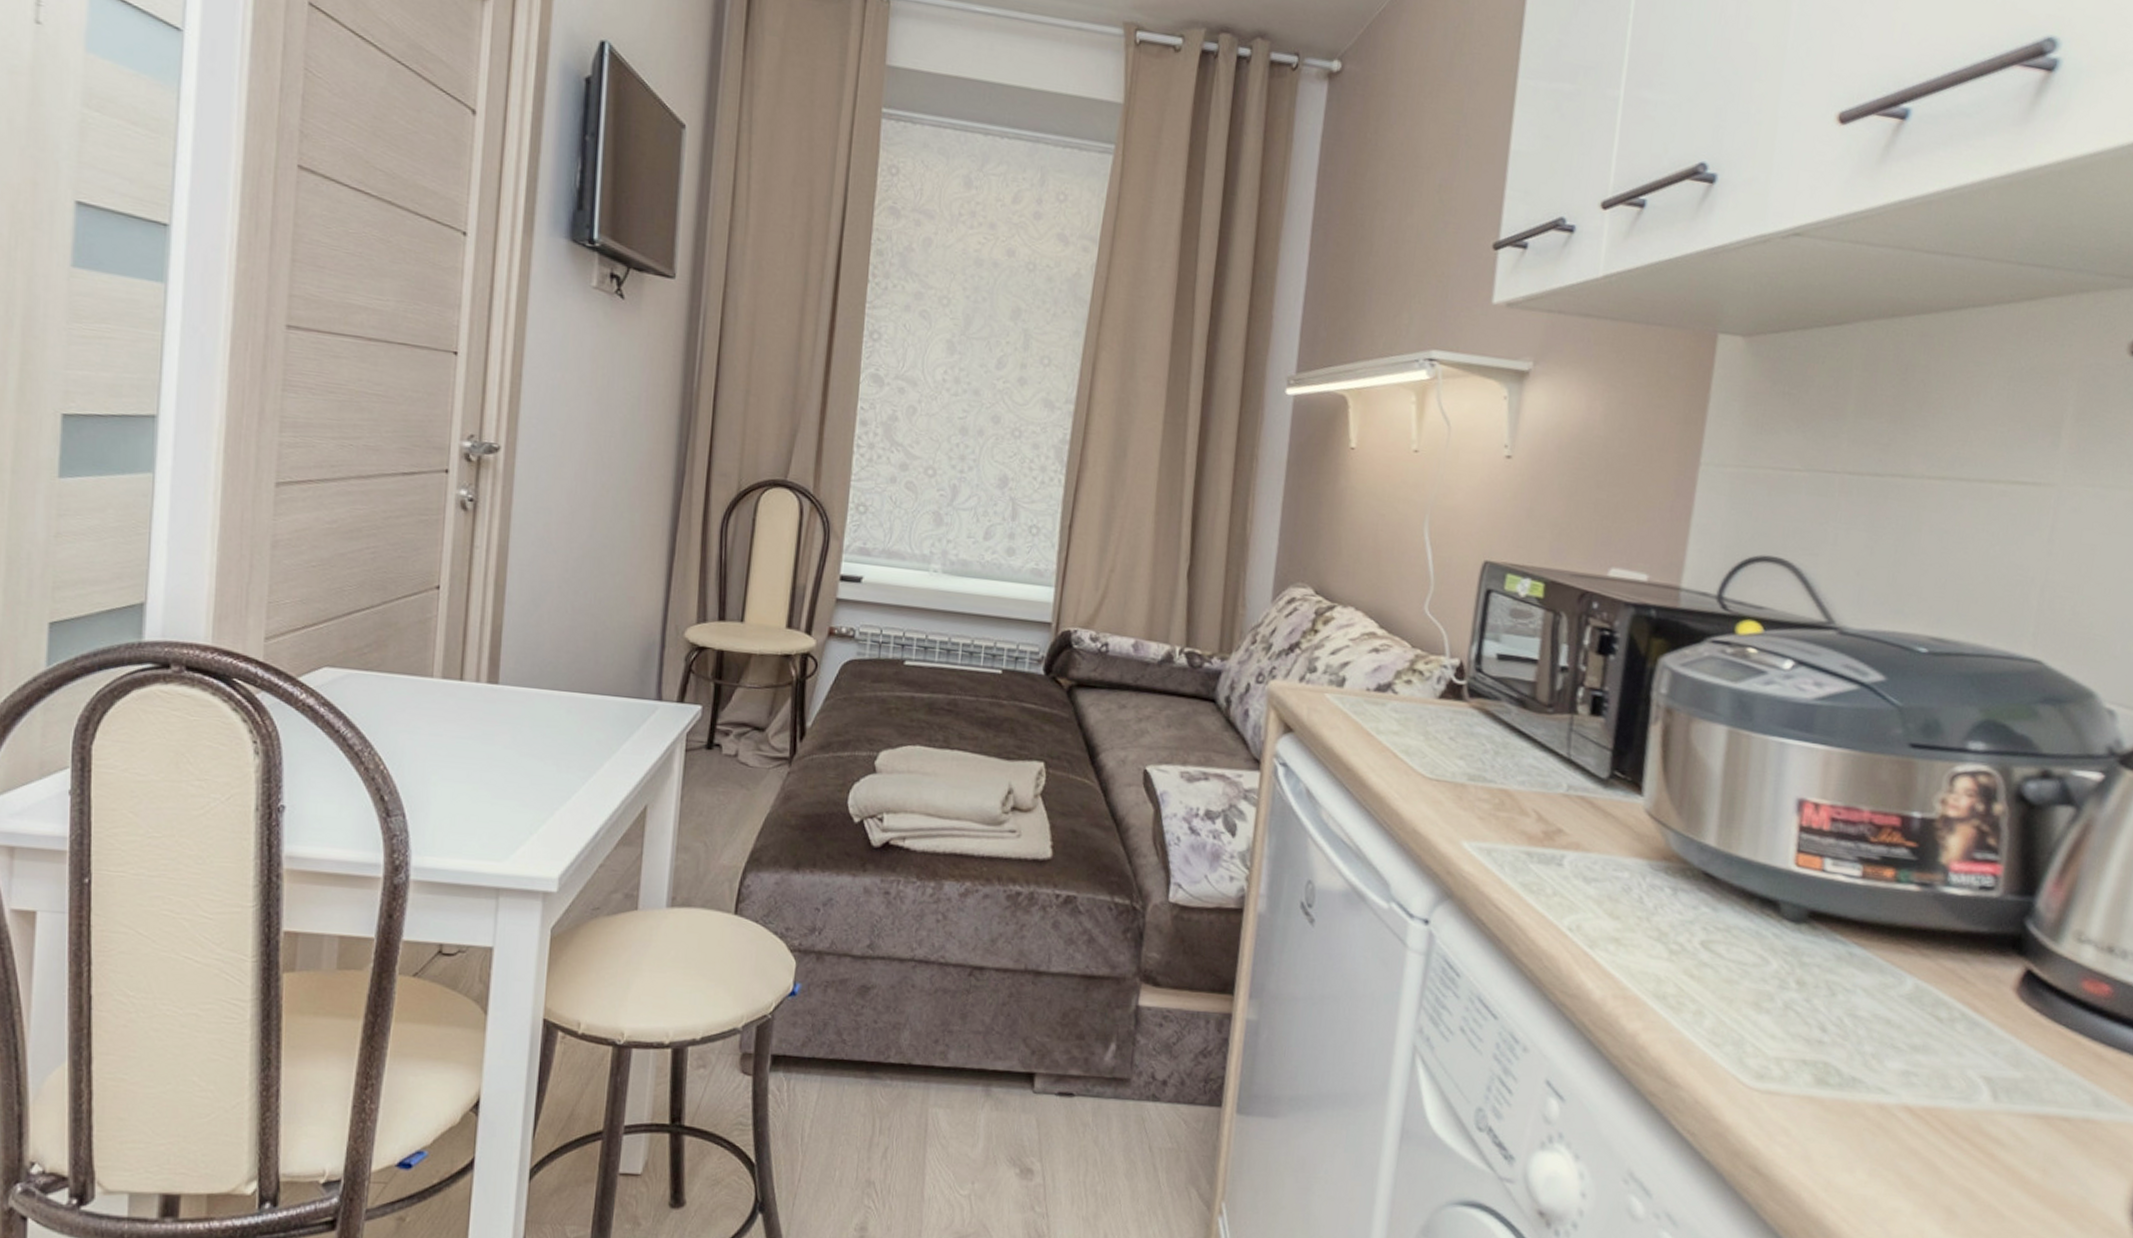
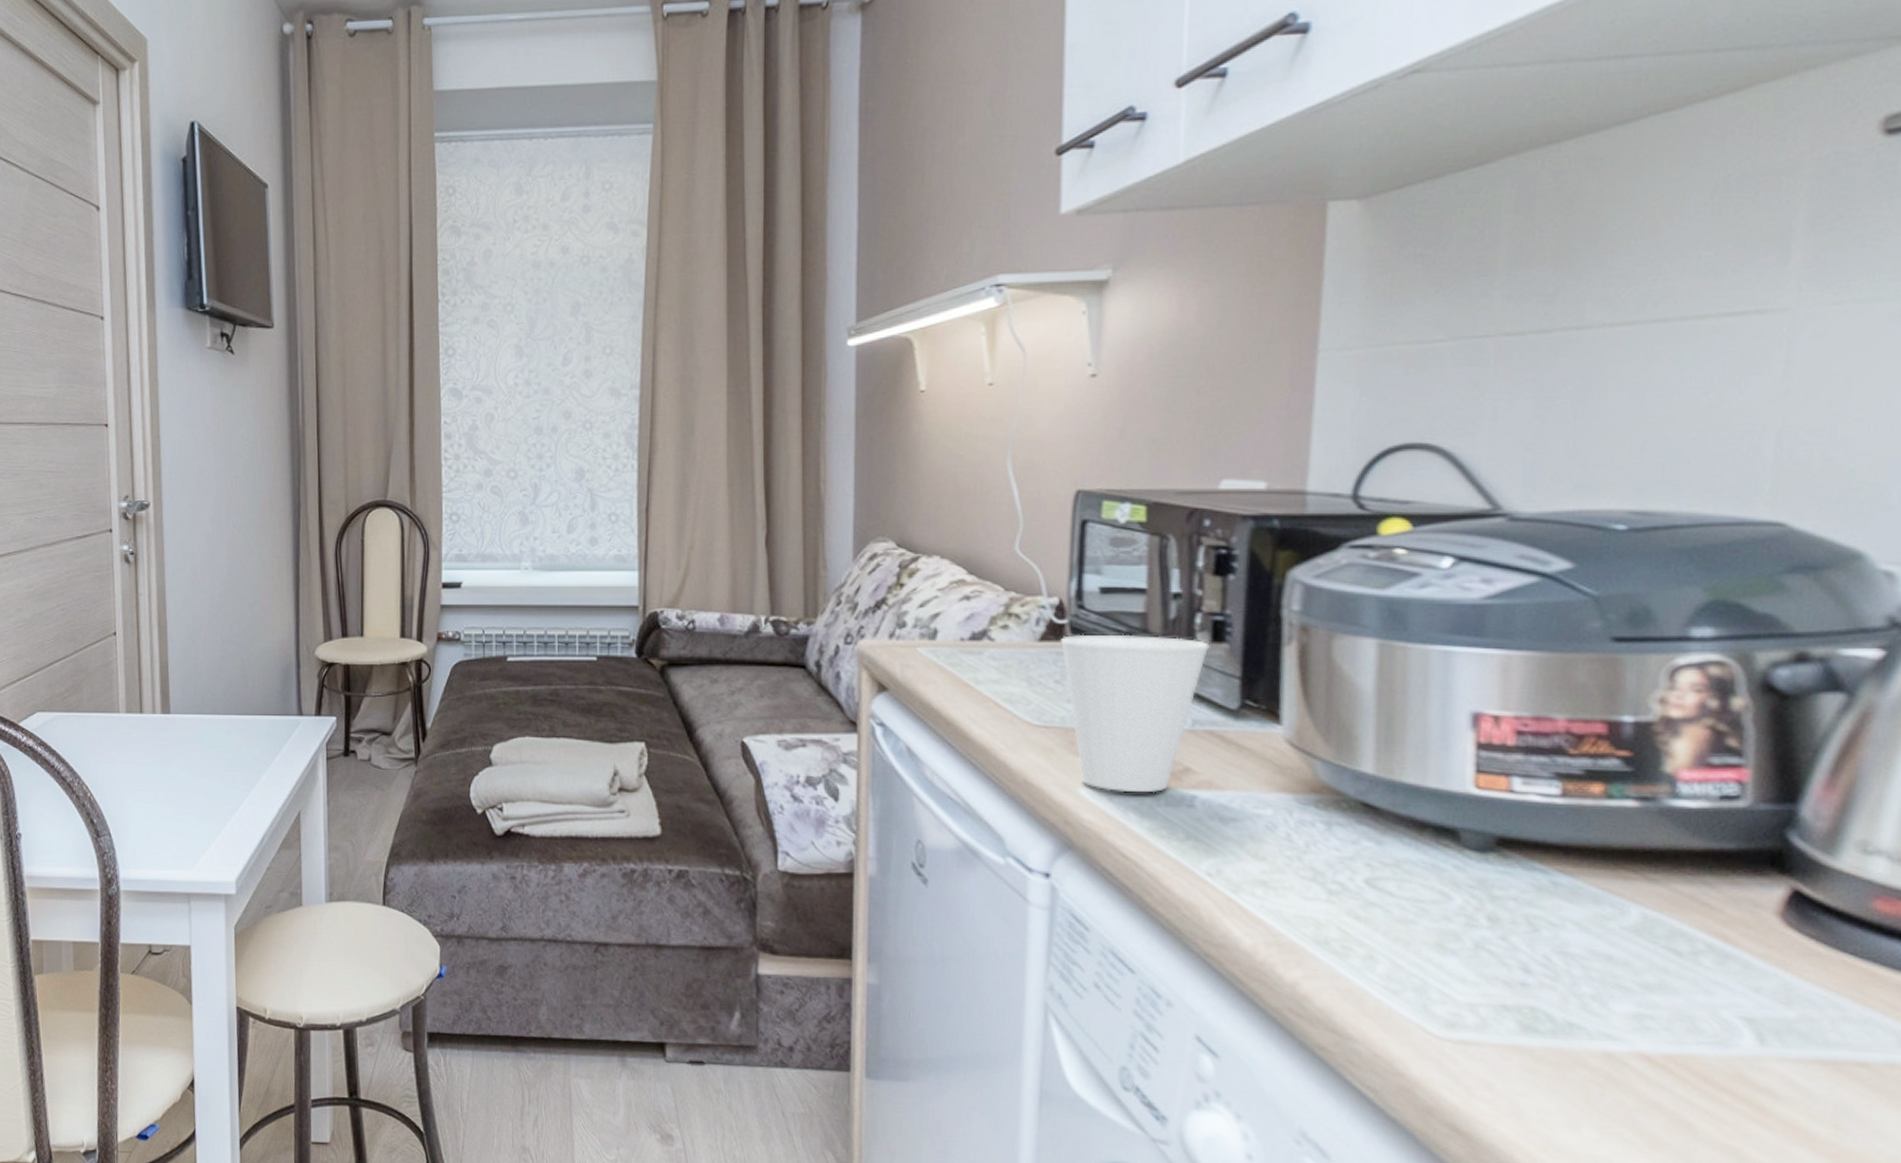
cup: none [1457,696,1588,850] -> present [1059,634,1210,792]

